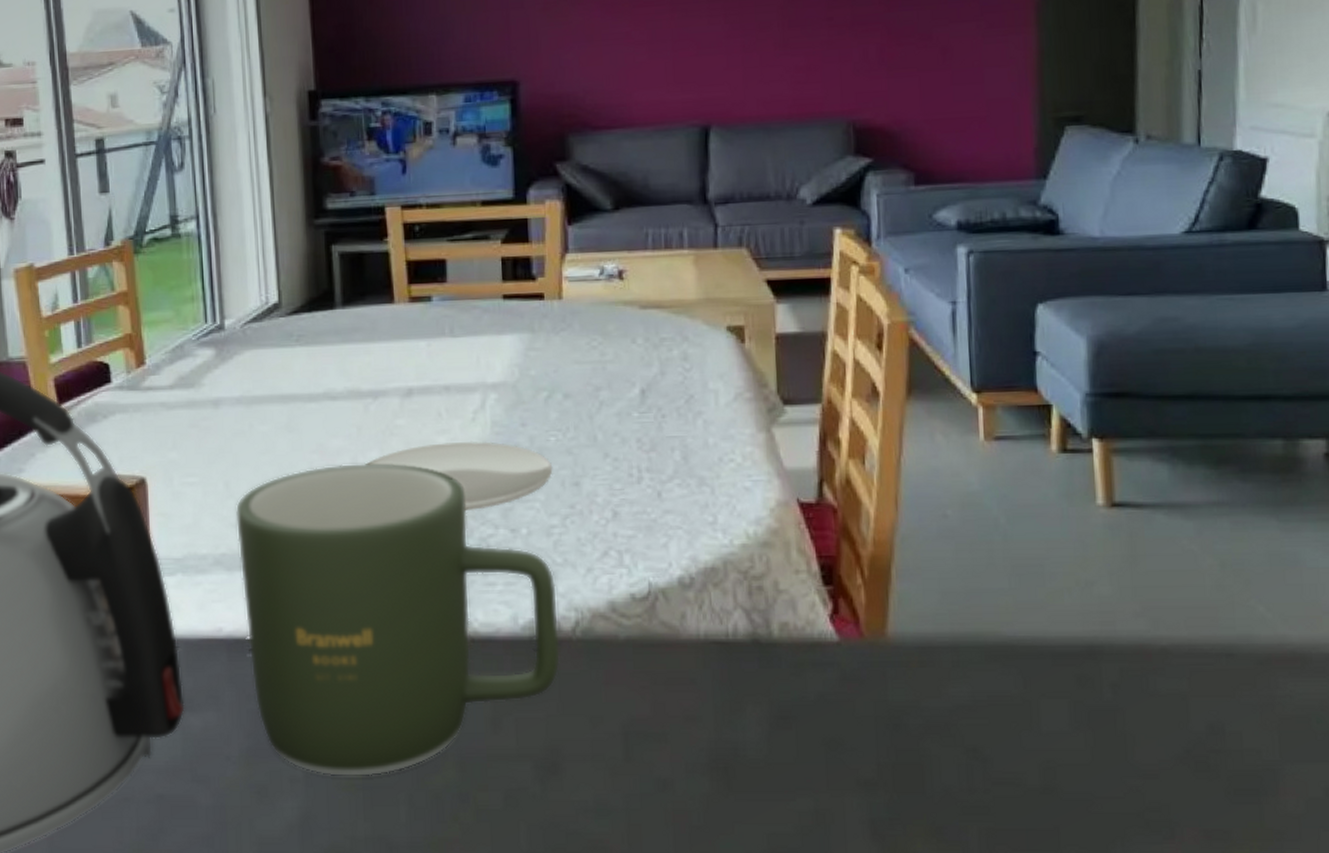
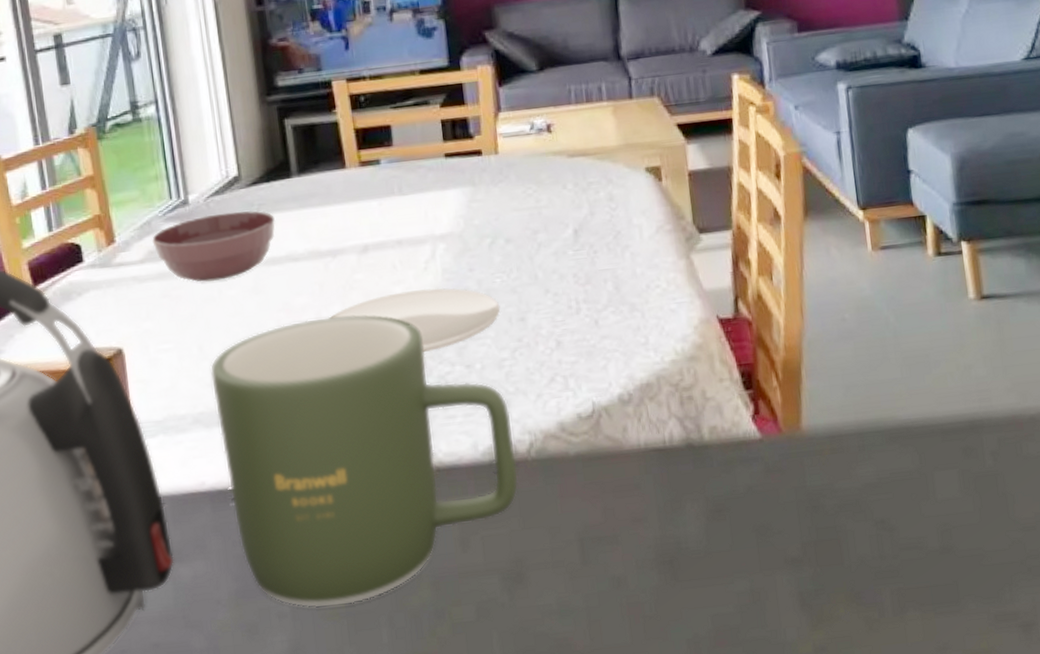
bowl: none [184,341,316,414] -> present [152,210,276,282]

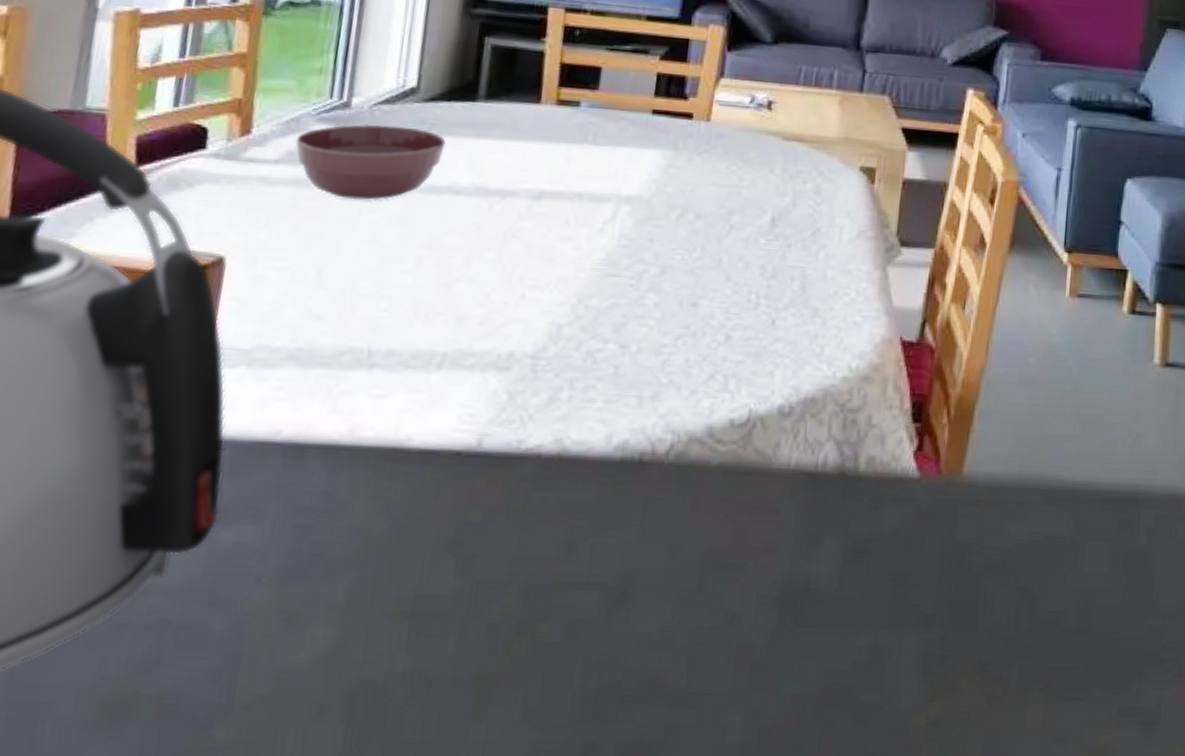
mug: present [210,315,519,609] -> none [304,262,658,604]
plate: present [328,287,501,353] -> none [478,250,674,323]

